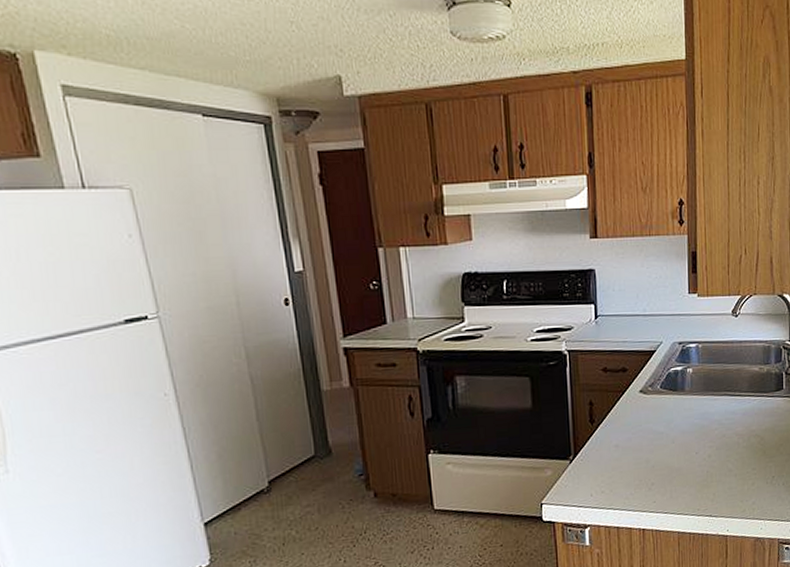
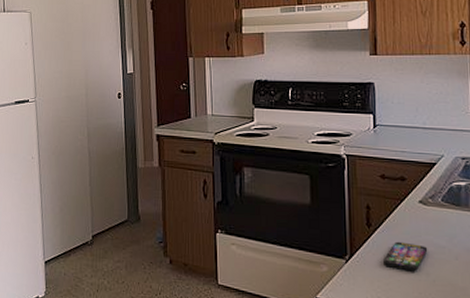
smartphone: none [607,433,648,461] -> present [383,241,428,271]

